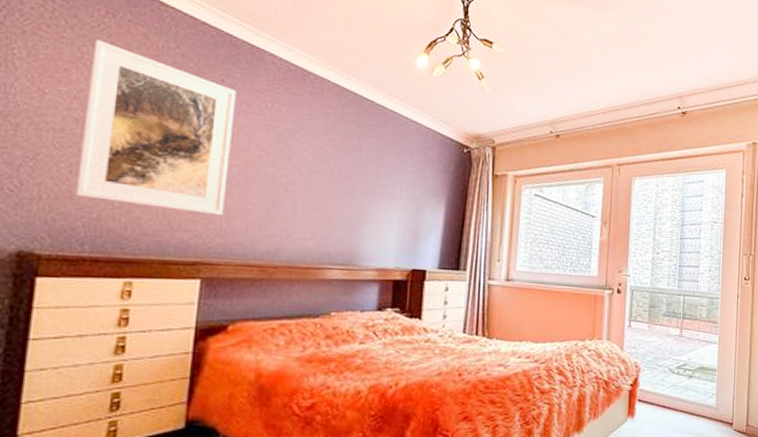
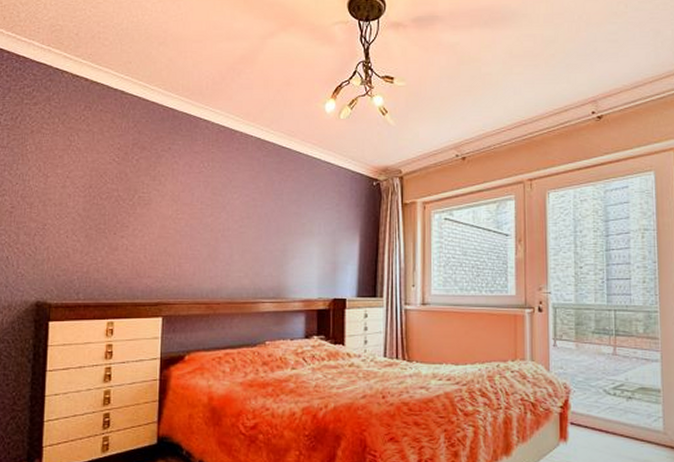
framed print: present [75,39,237,216] -> none [71,129,181,263]

